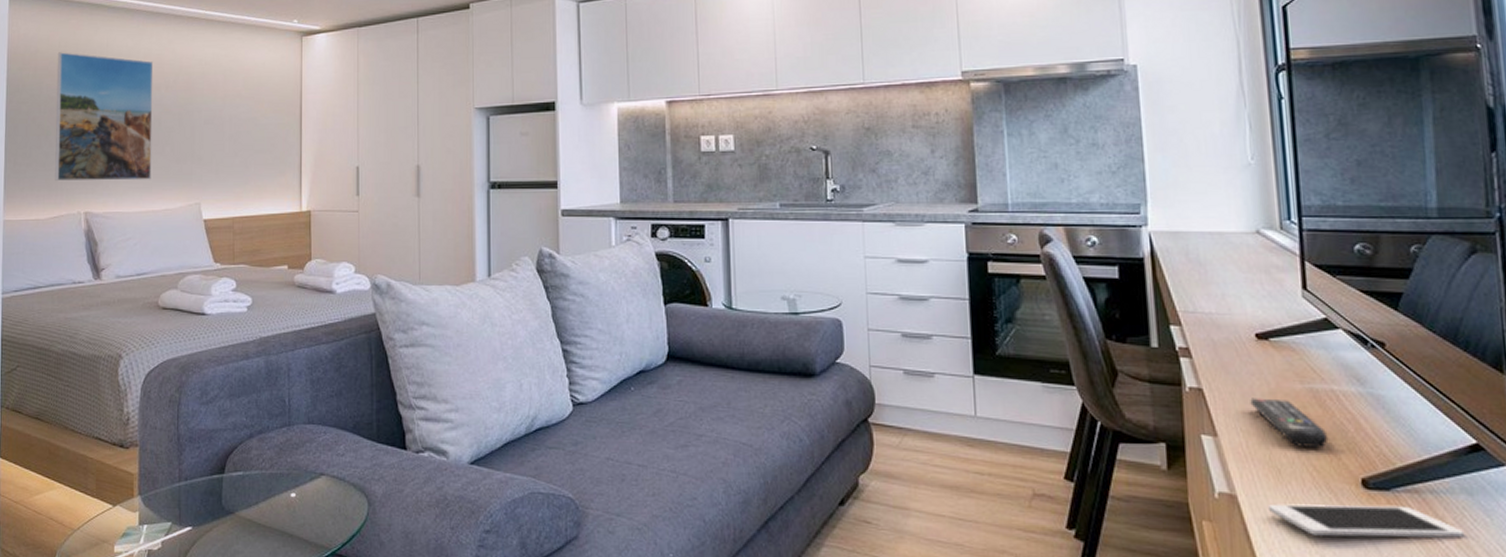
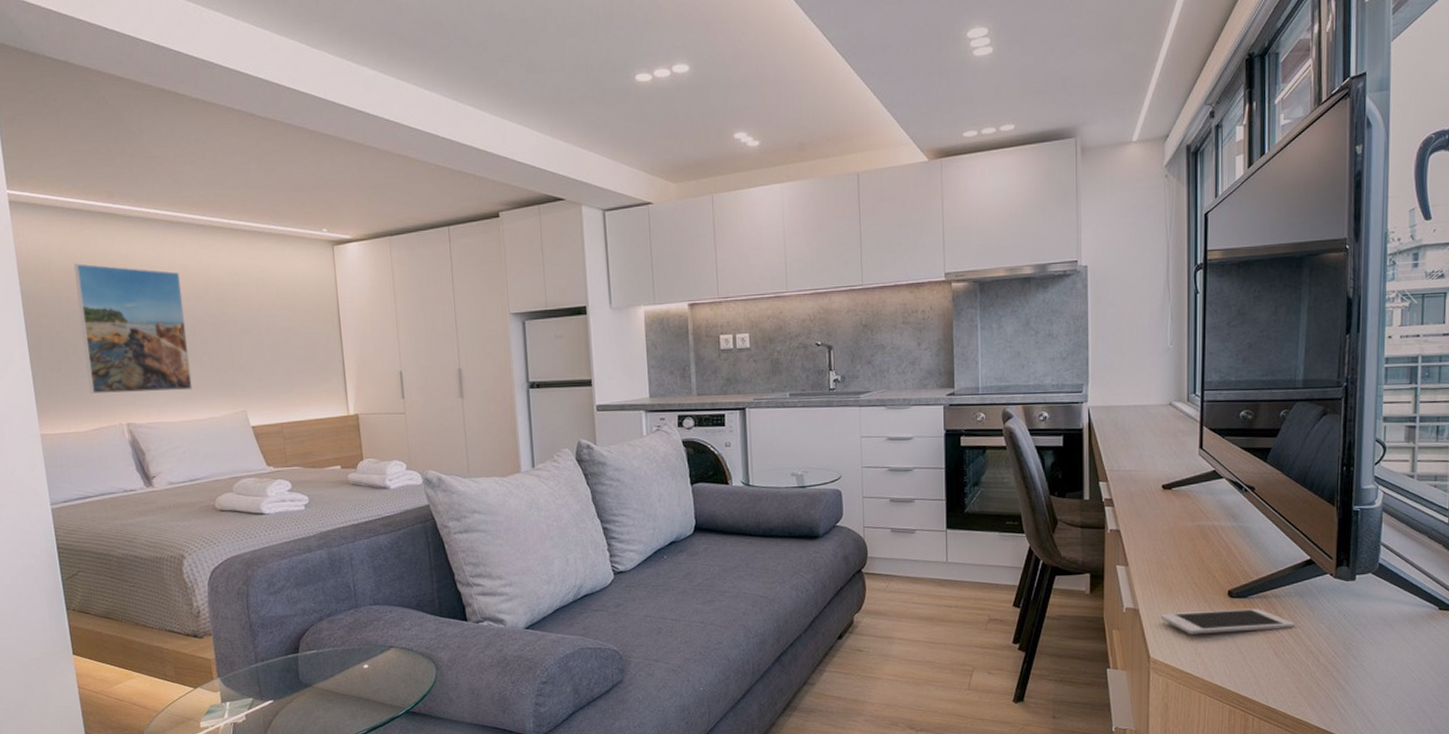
remote control: present [1250,398,1329,449] -> none [1154,534,1208,571]

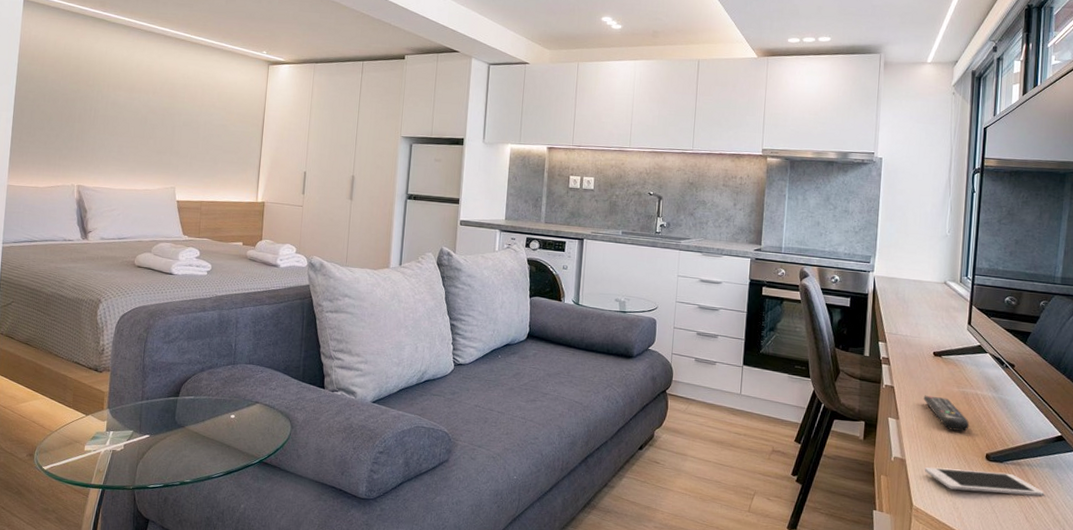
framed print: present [73,263,193,394] -> none [54,54,144,165]
remote control: none [1154,534,1208,571] -> present [923,395,970,432]

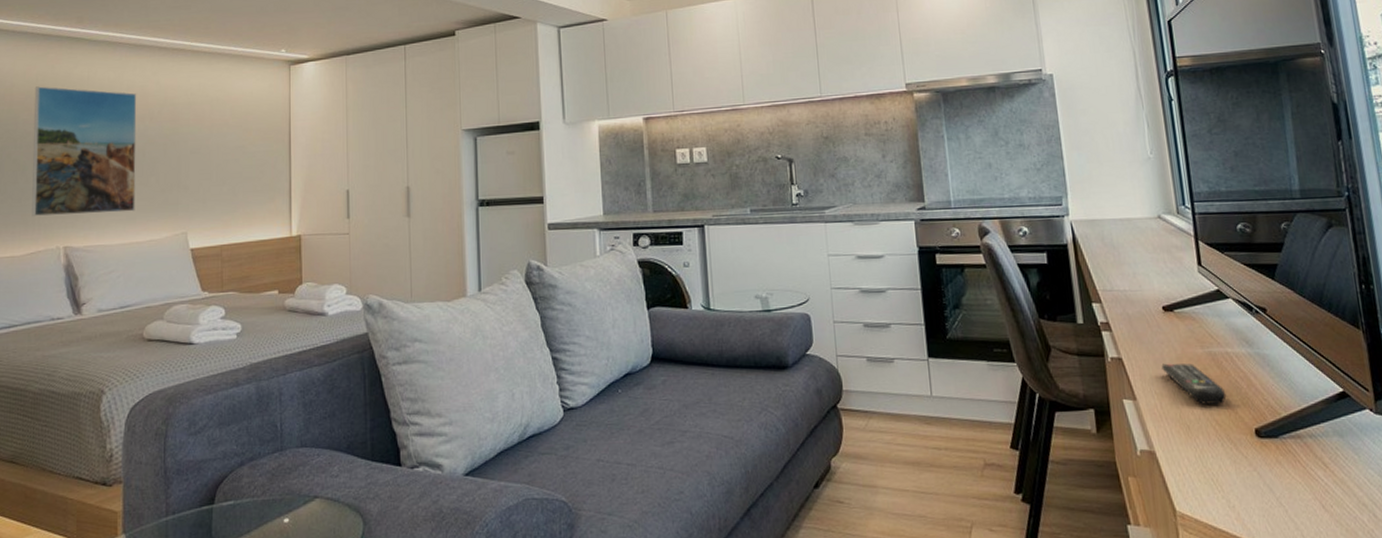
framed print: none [54,54,144,165] -> present [32,86,137,216]
cell phone: present [924,467,1045,496] -> none [1180,450,1340,482]

